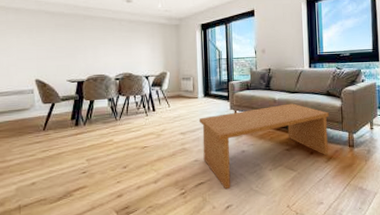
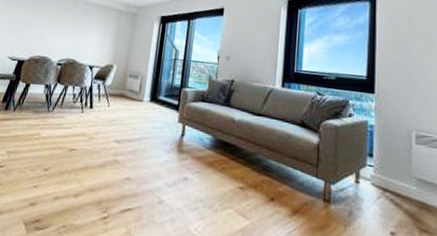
coffee table: present [199,103,330,190] -> none [136,126,302,225]

